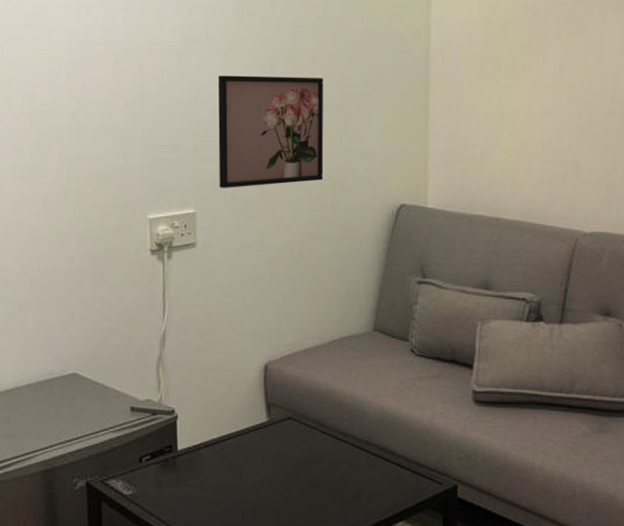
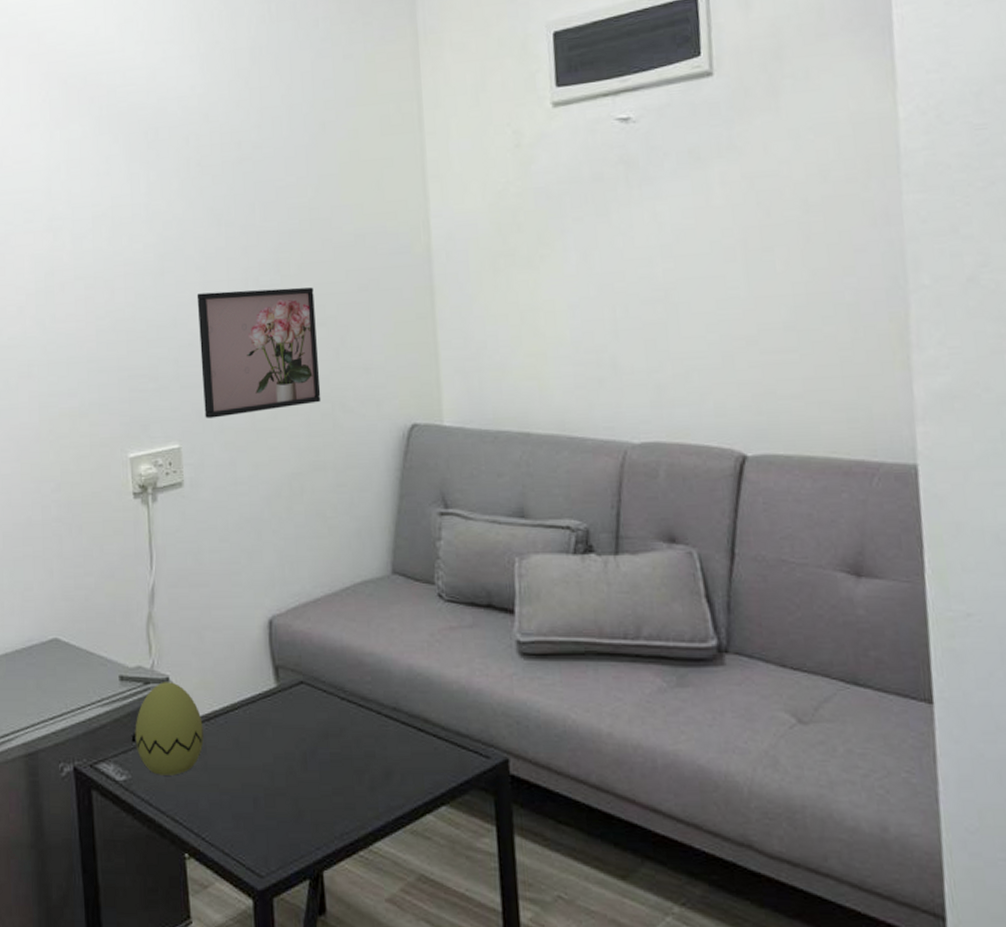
decorative egg: none [142,413,202,492] -> present [135,682,204,776]

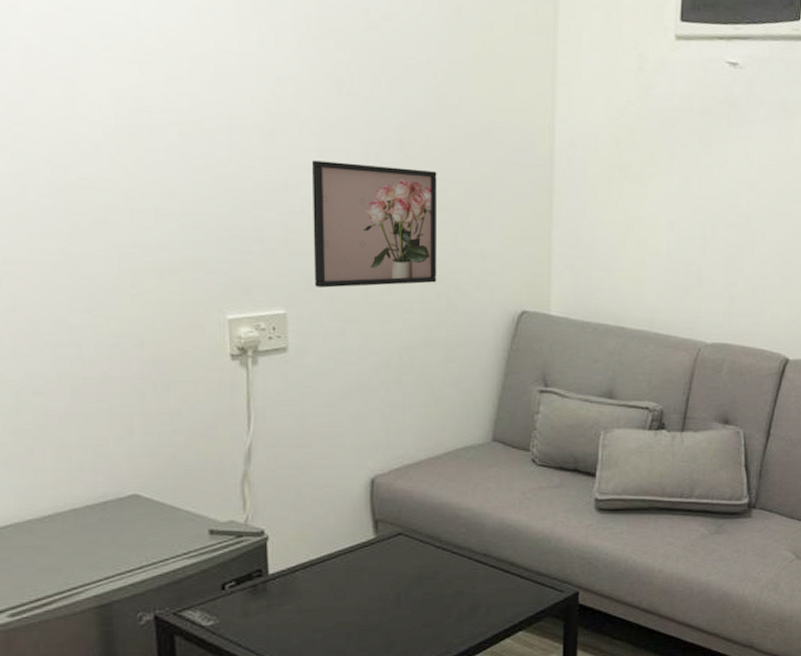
decorative egg: present [135,682,204,776] -> none [225,535,298,619]

